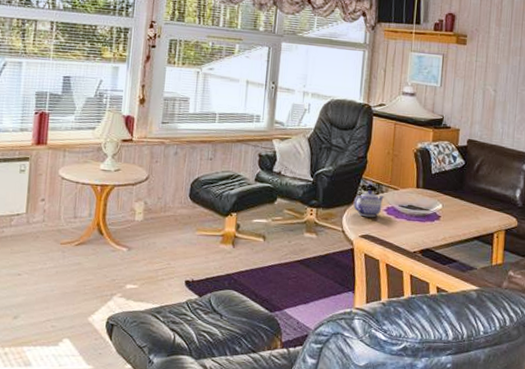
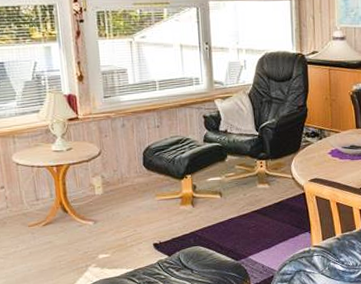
teapot: present [353,190,384,218] -> none [299,136,327,162]

